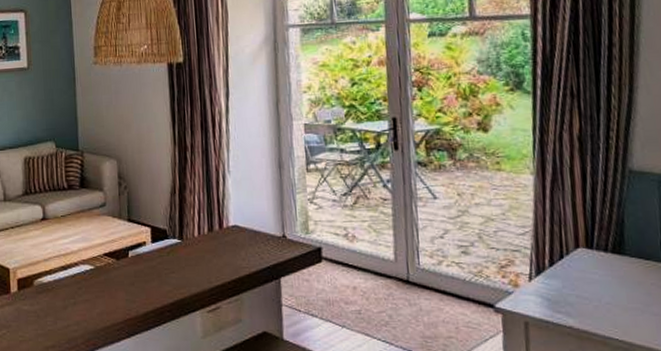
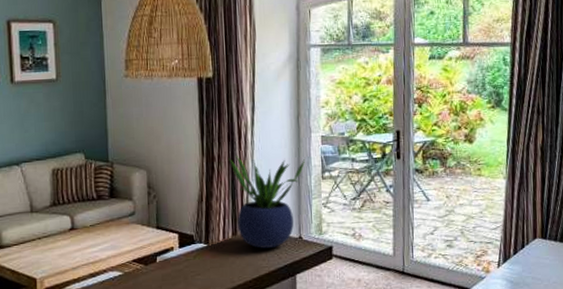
potted plant: none [202,145,286,247] -> present [228,156,305,248]

